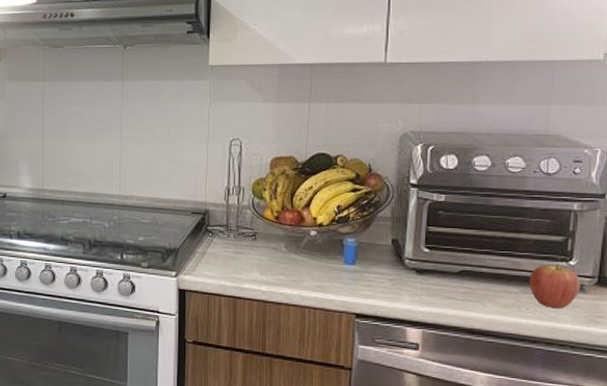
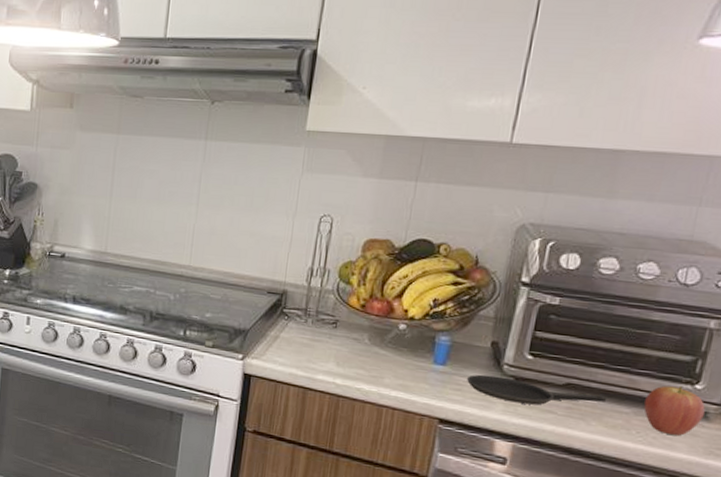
frying pan: none [375,270,497,293] -> present [467,374,607,405]

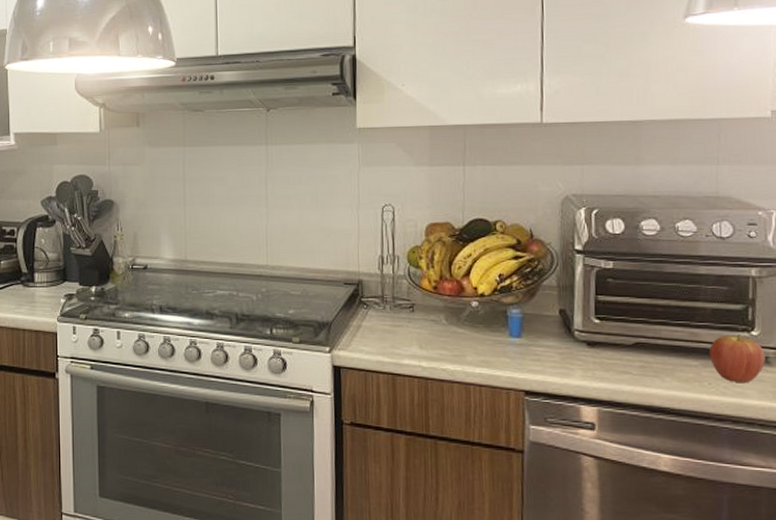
frying pan: present [467,374,607,405] -> none [543,343,675,367]

